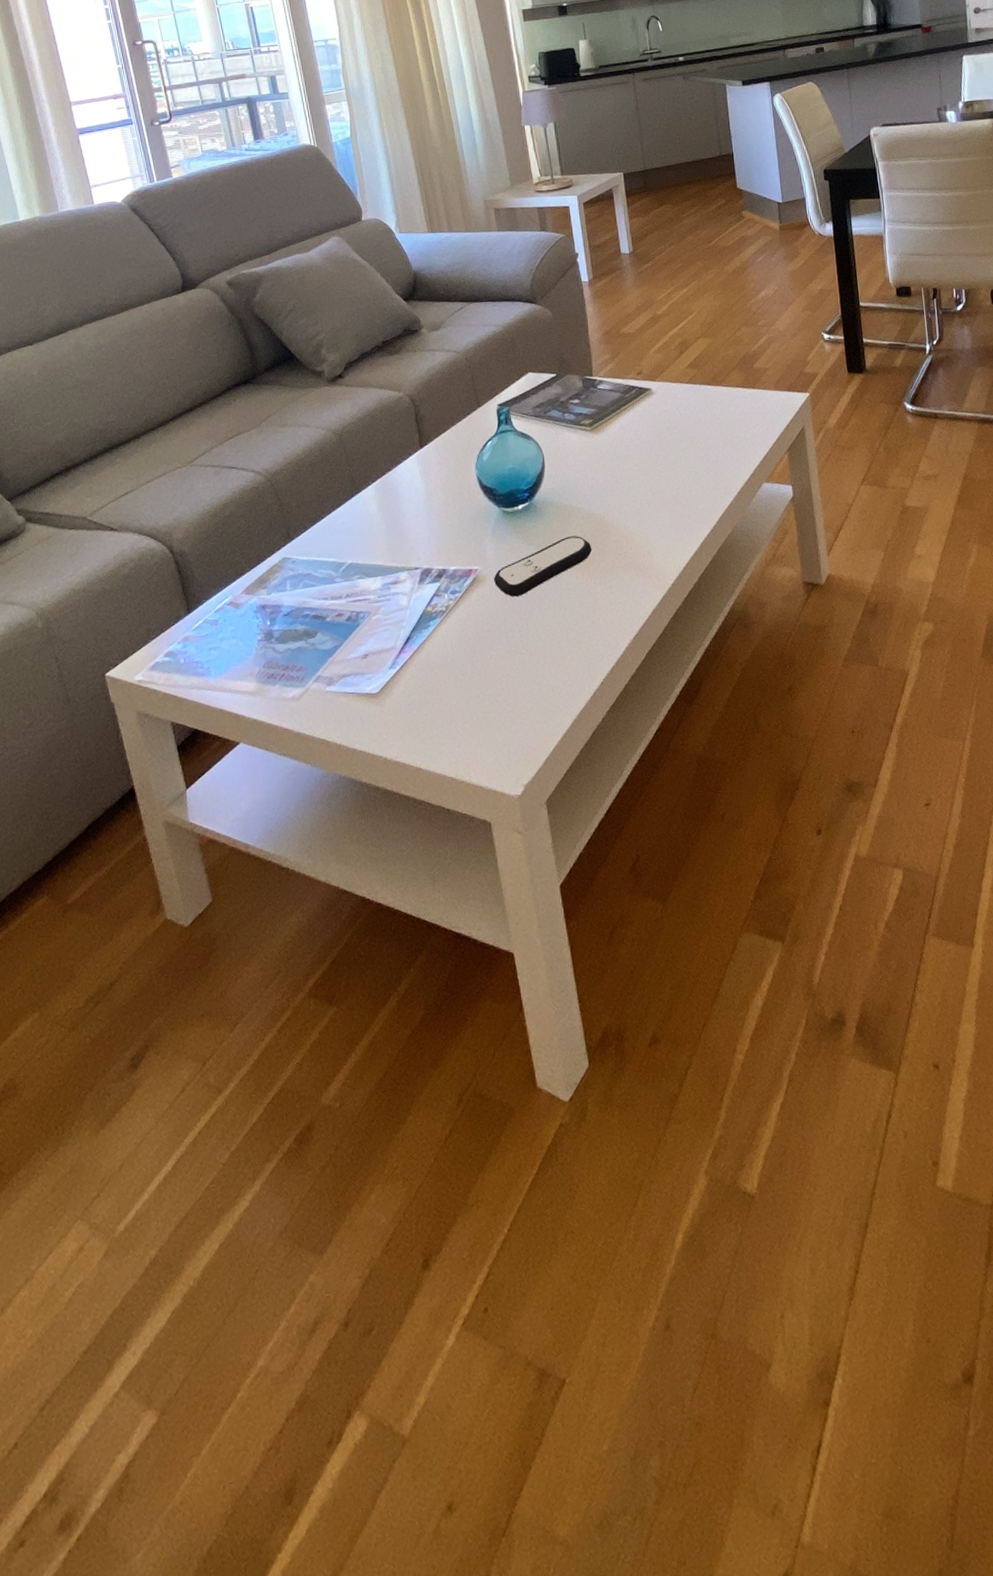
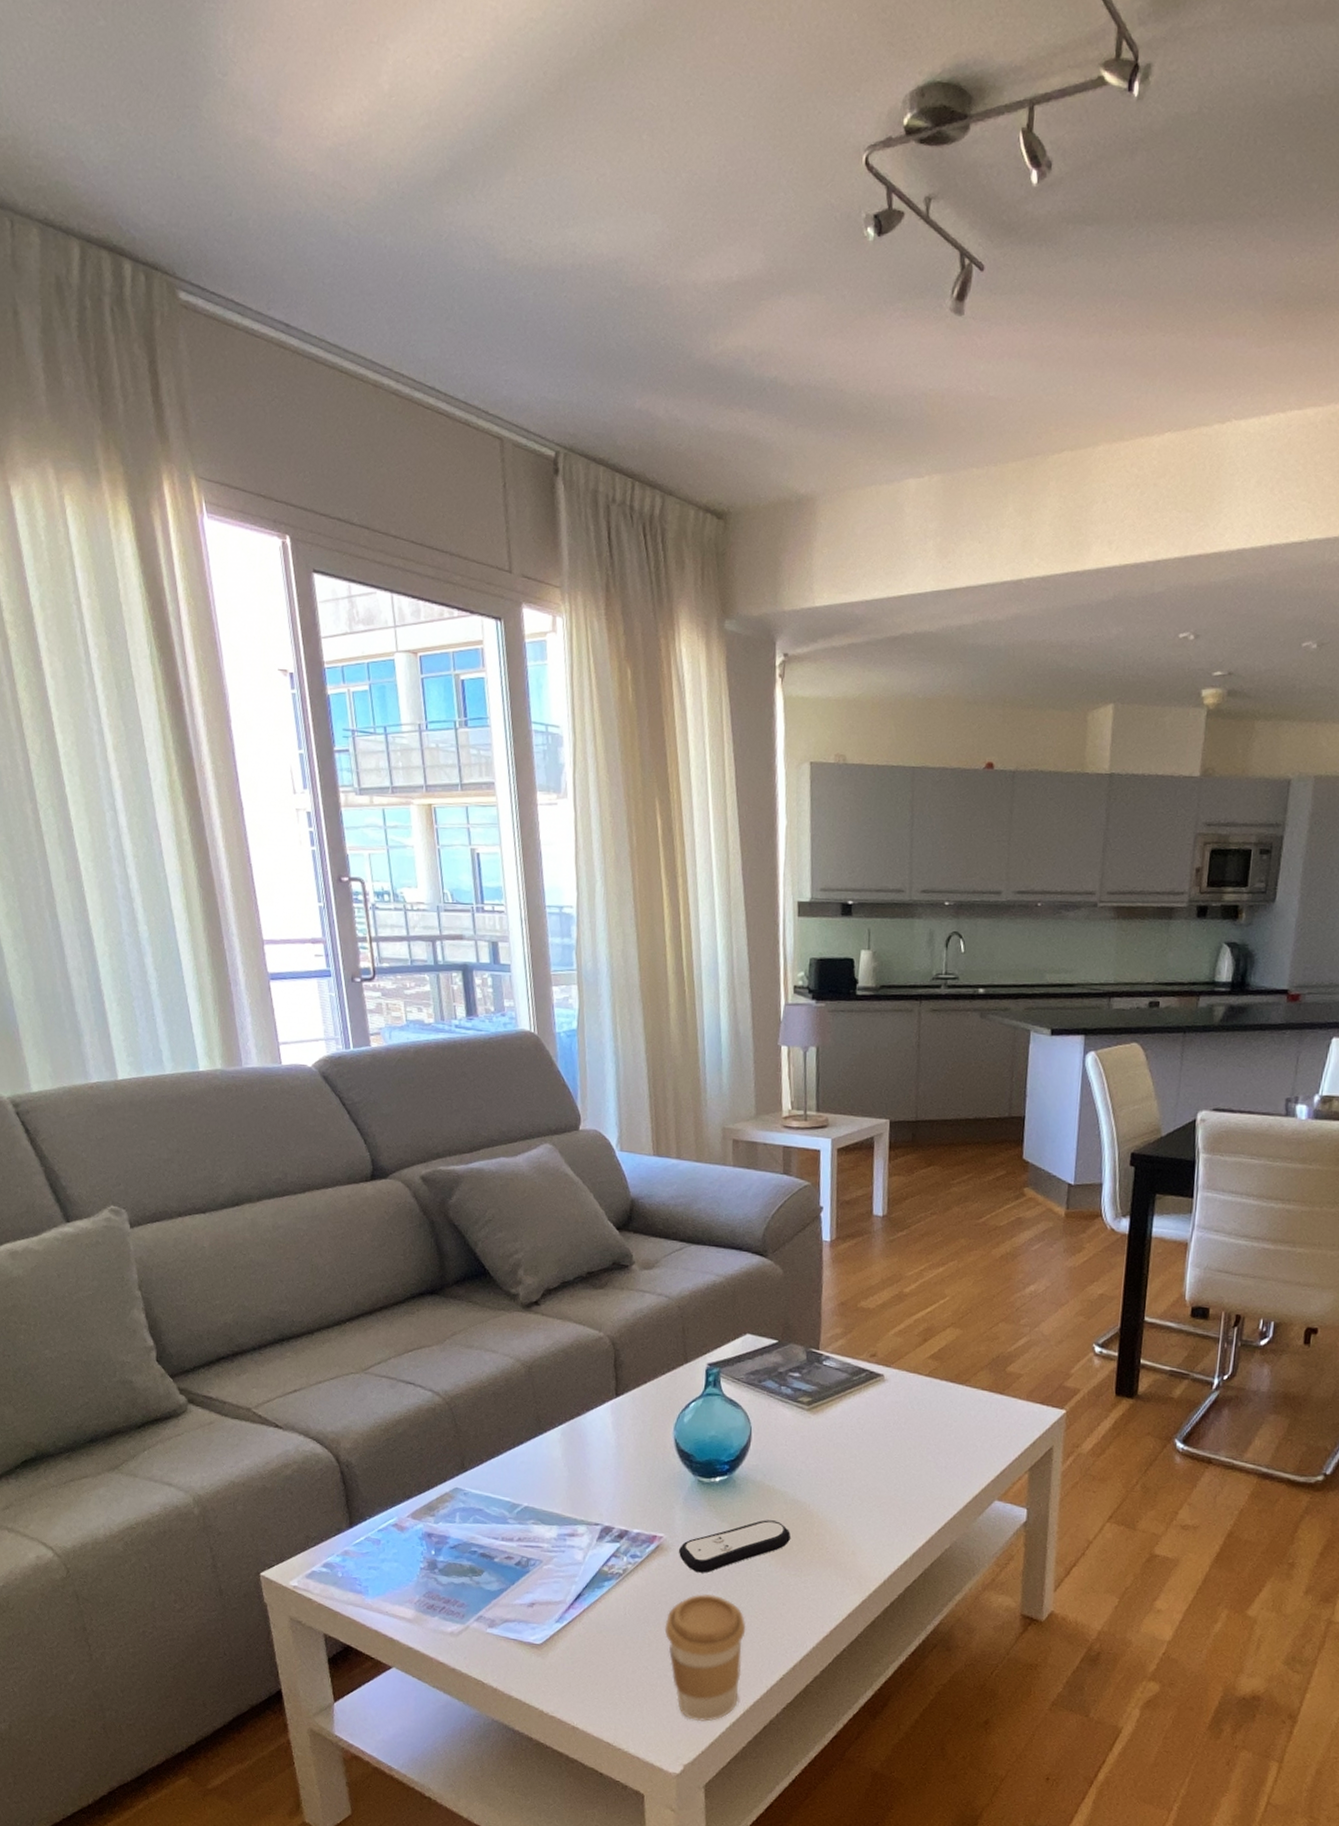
coffee cup: none [490,614,566,740] -> present [664,1593,746,1722]

